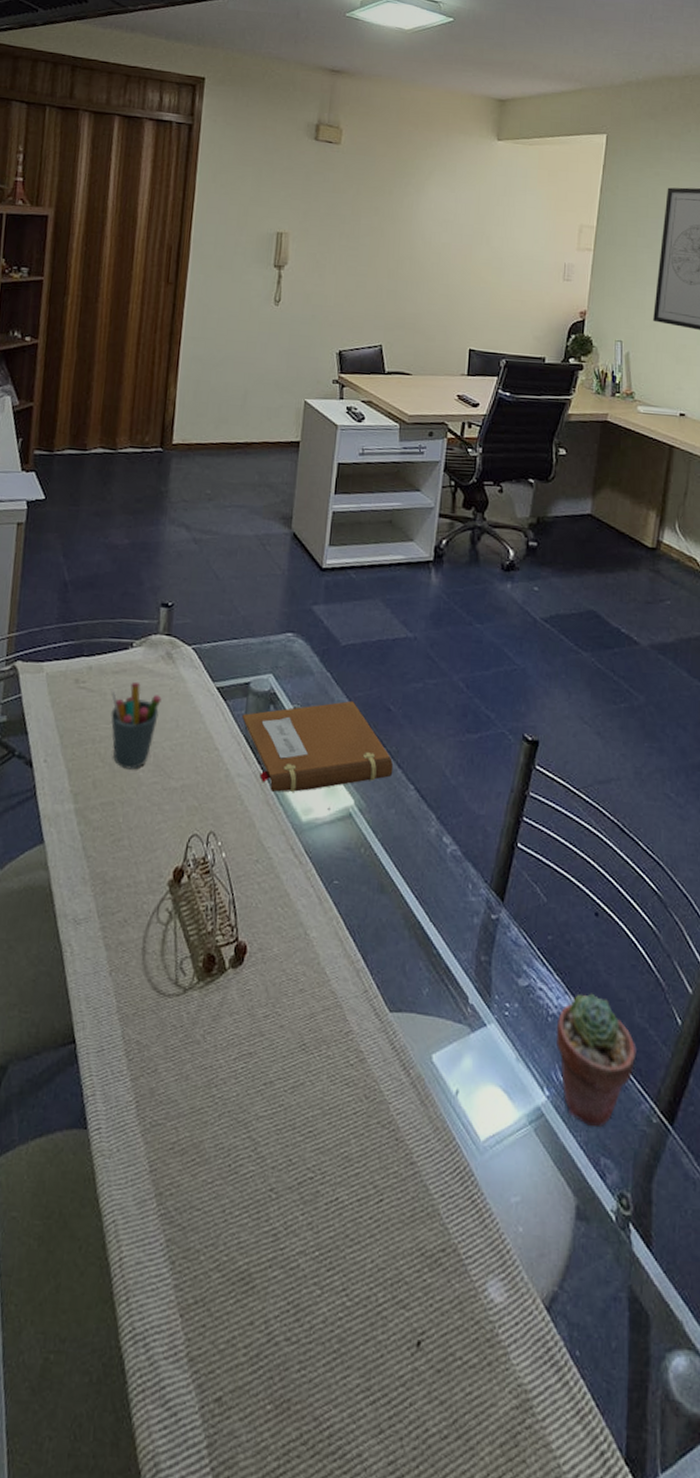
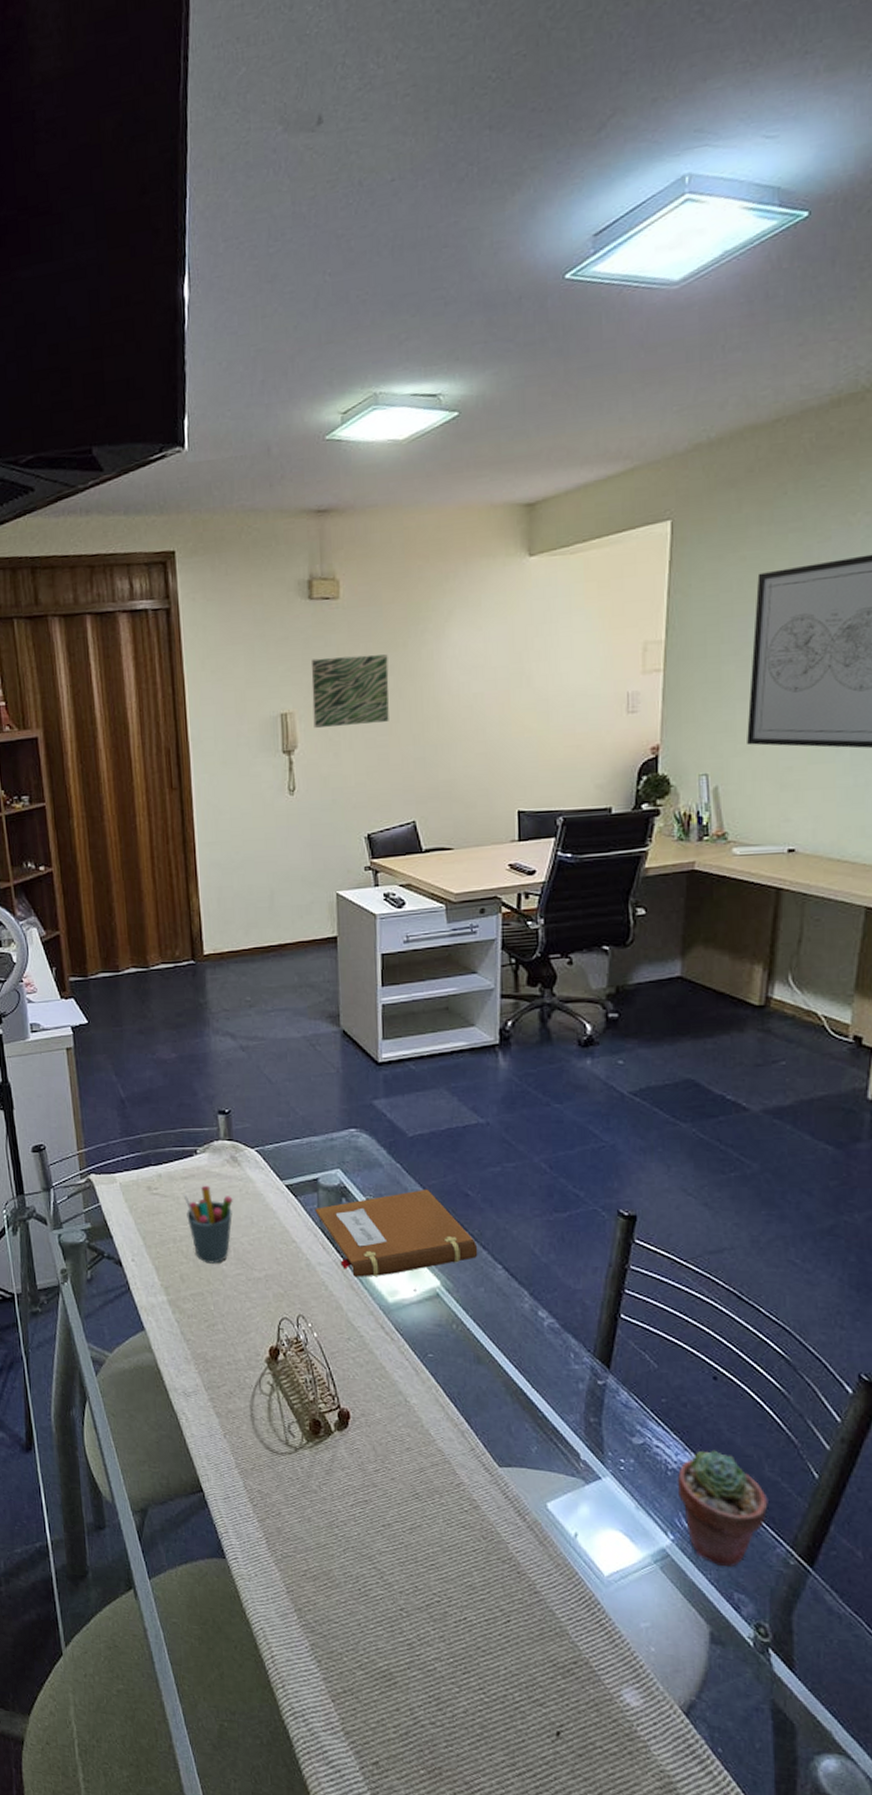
wall art: none [304,190,375,254] -> present [311,654,389,728]

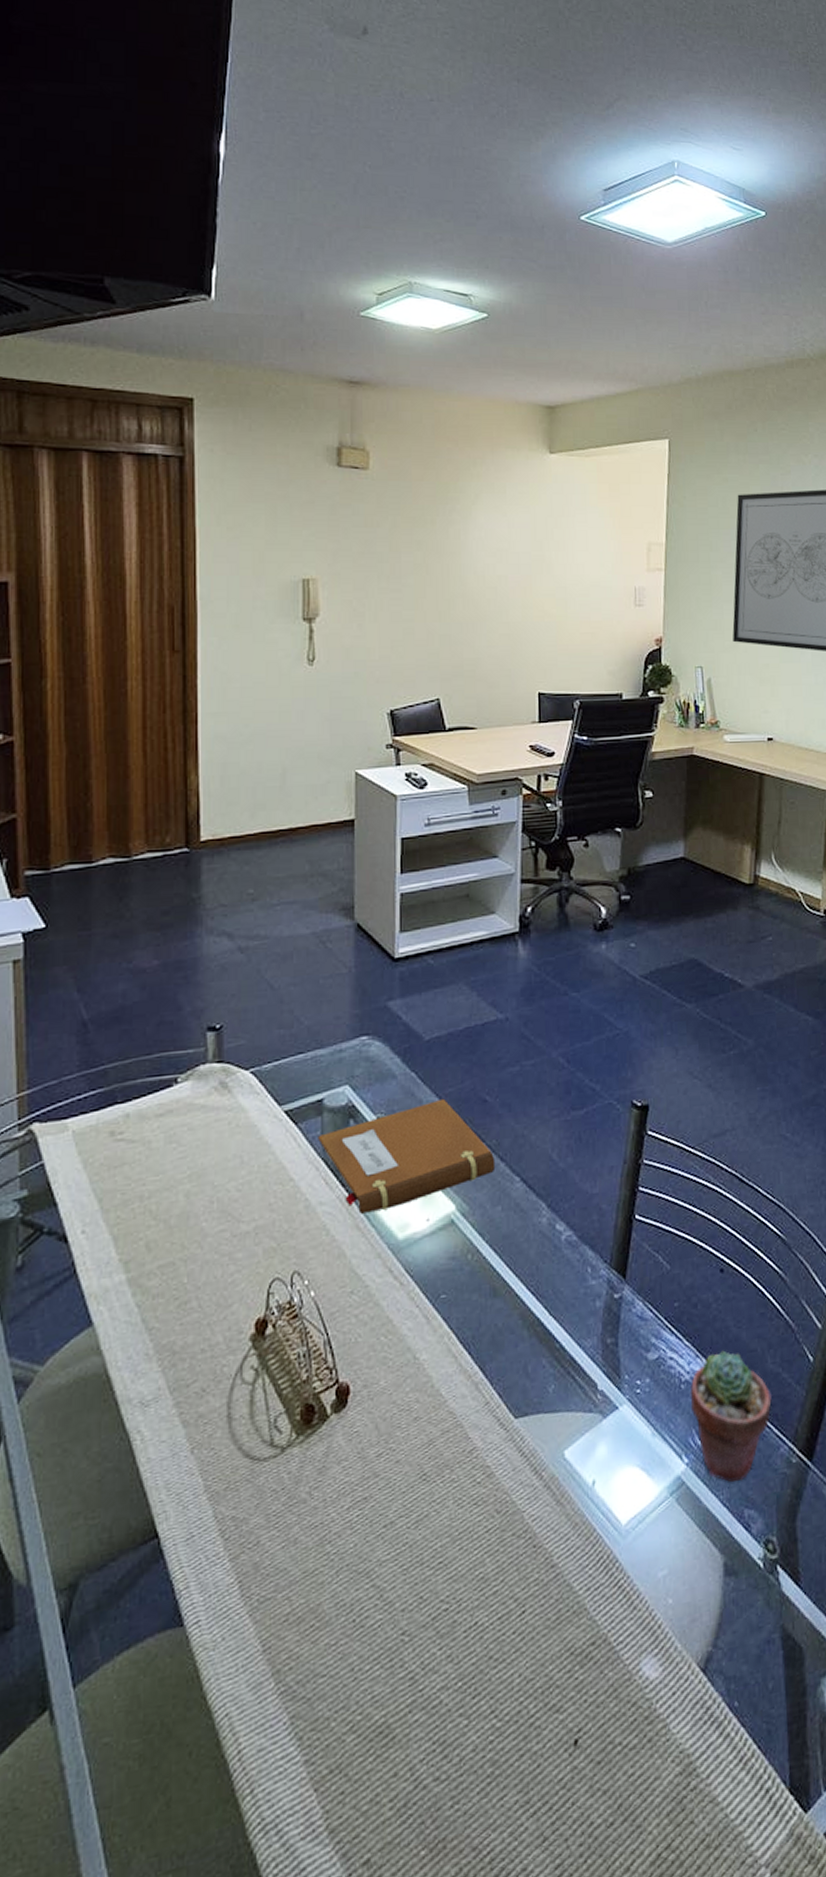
pen holder: present [183,1185,233,1264] -> none [156,1121,219,1223]
wall art: present [311,654,389,728] -> none [337,526,416,596]

